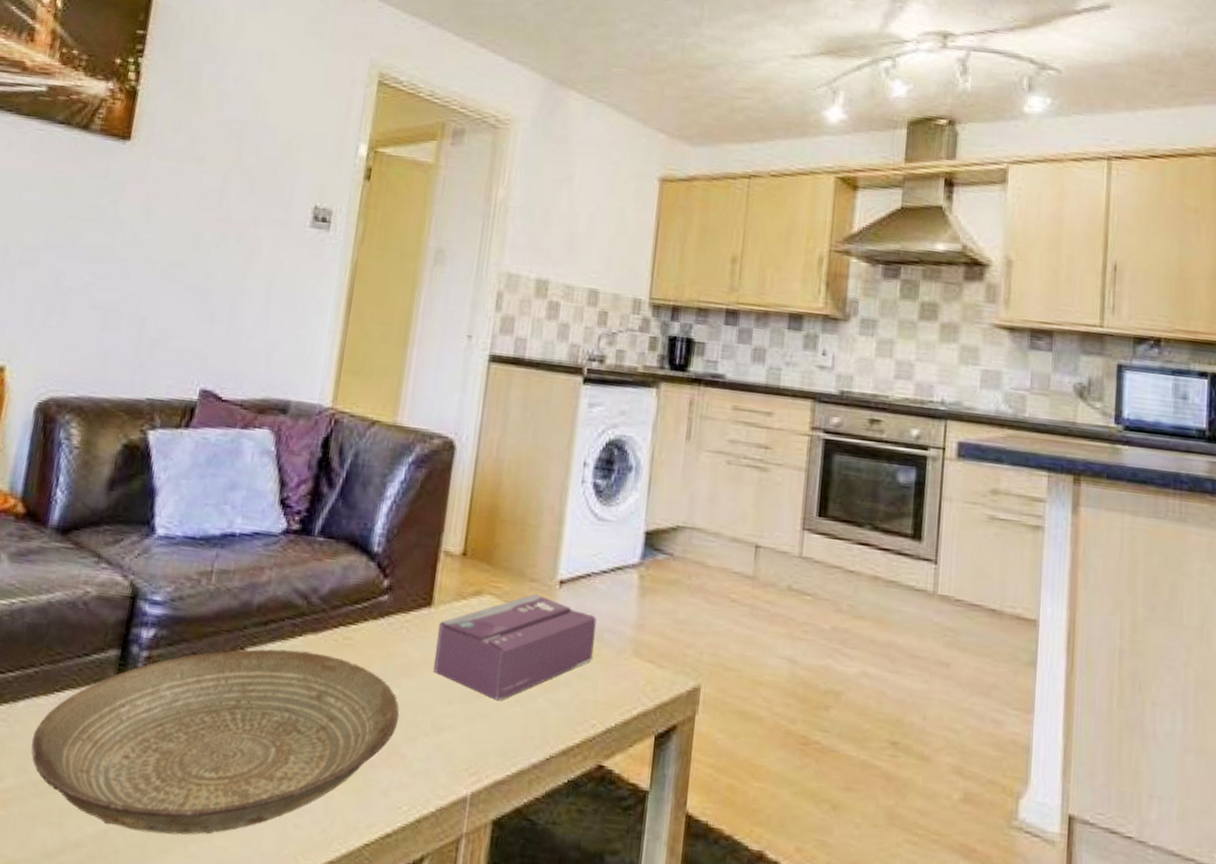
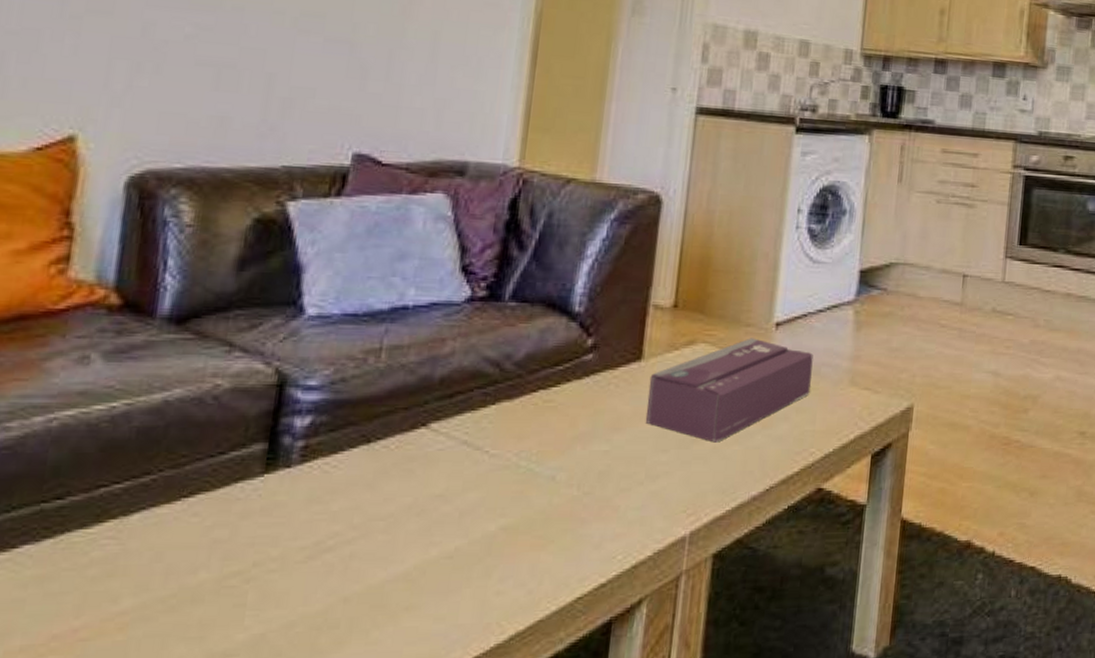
decorative bowl: present [31,649,400,836] -> none [153,419,610,629]

